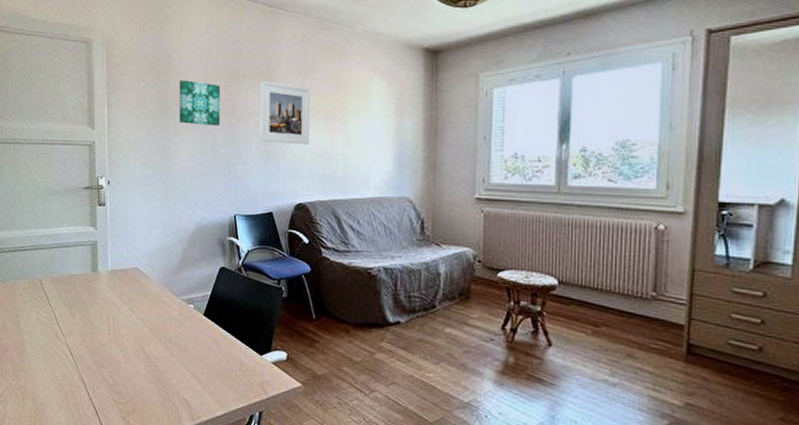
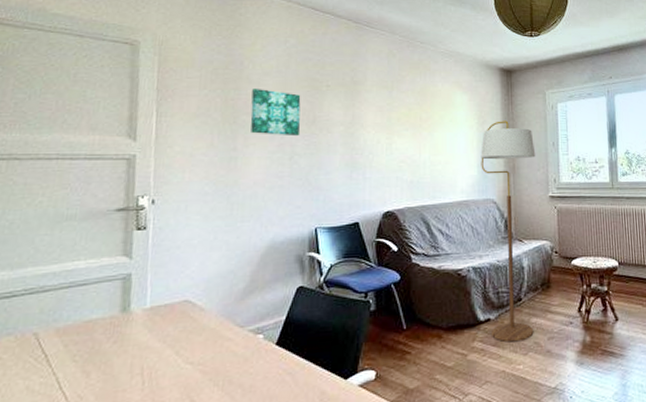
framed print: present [259,81,311,145] -> none [344,92,397,153]
floor lamp: none [397,110,462,350] -> present [481,121,536,342]

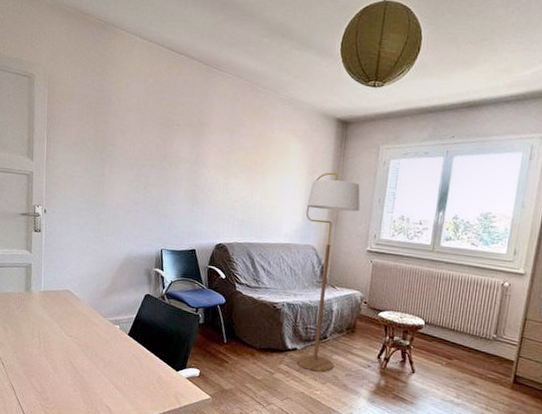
wall art: present [250,89,301,137] -> none [115,123,156,169]

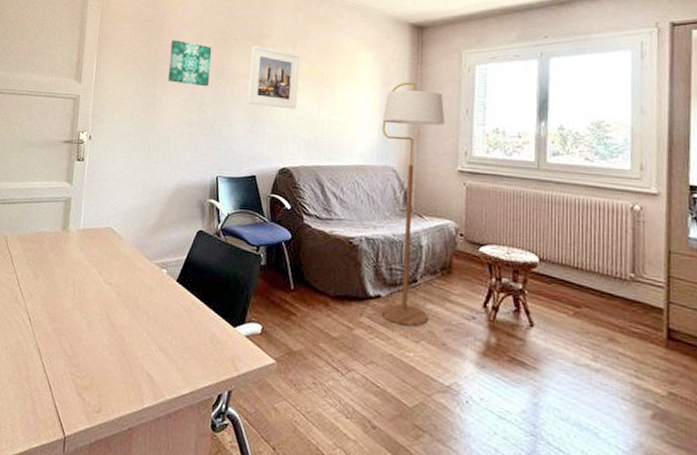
wall art: none [115,123,156,169] -> present [168,40,212,87]
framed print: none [188,132,236,193] -> present [247,46,300,110]

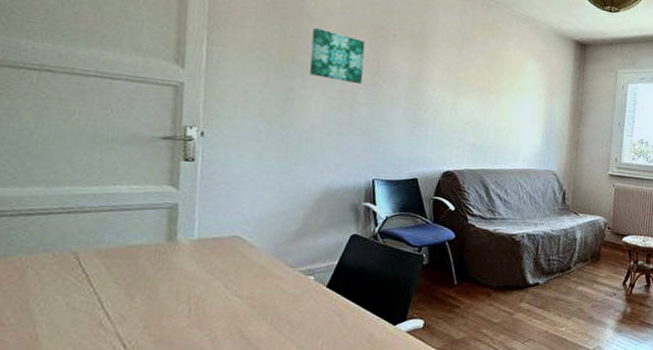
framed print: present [247,46,300,110] -> none [407,45,466,114]
floor lamp: present [380,82,445,327] -> none [538,94,601,306]

